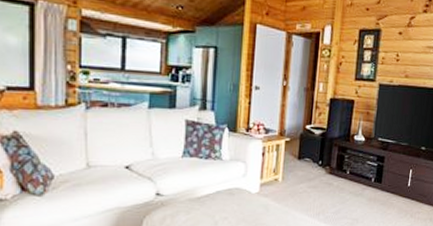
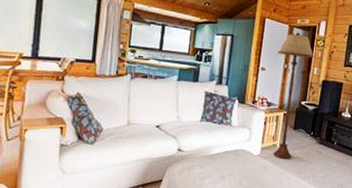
floor lamp: none [274,40,319,196] -> present [273,32,314,160]

